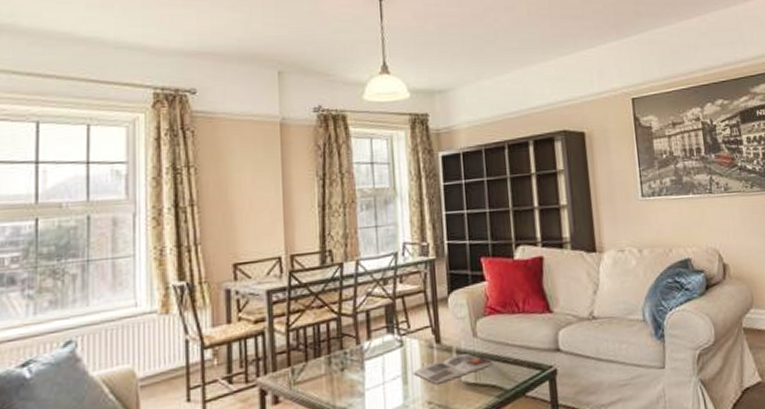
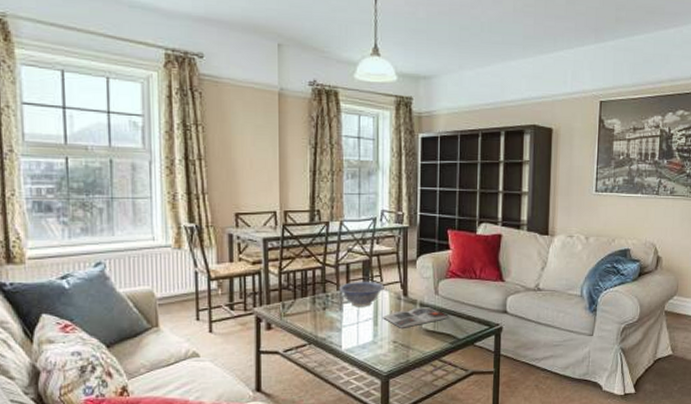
decorative bowl: none [357,329,413,364] -> present [338,282,384,307]

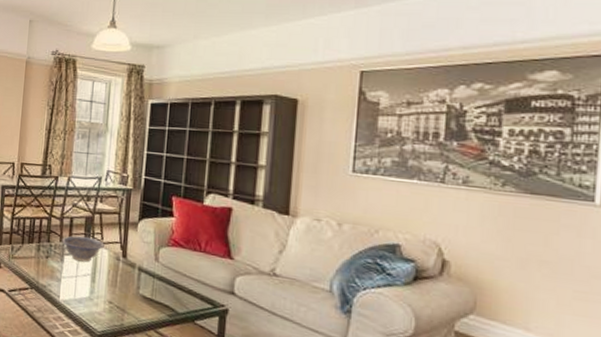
magazine: present [383,307,451,328] -> none [100,271,171,291]

